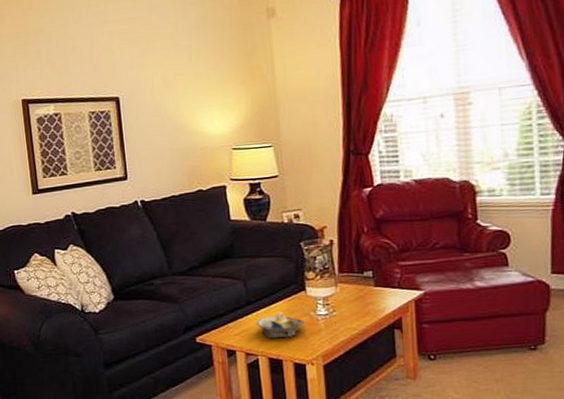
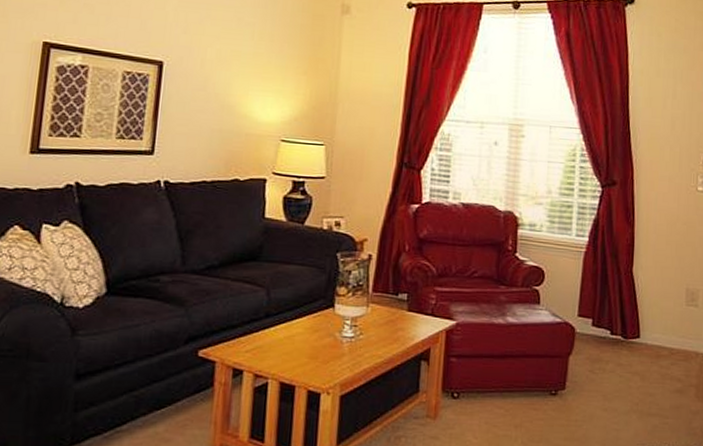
decorative bowl: present [256,311,306,339] -> none [273,328,329,361]

